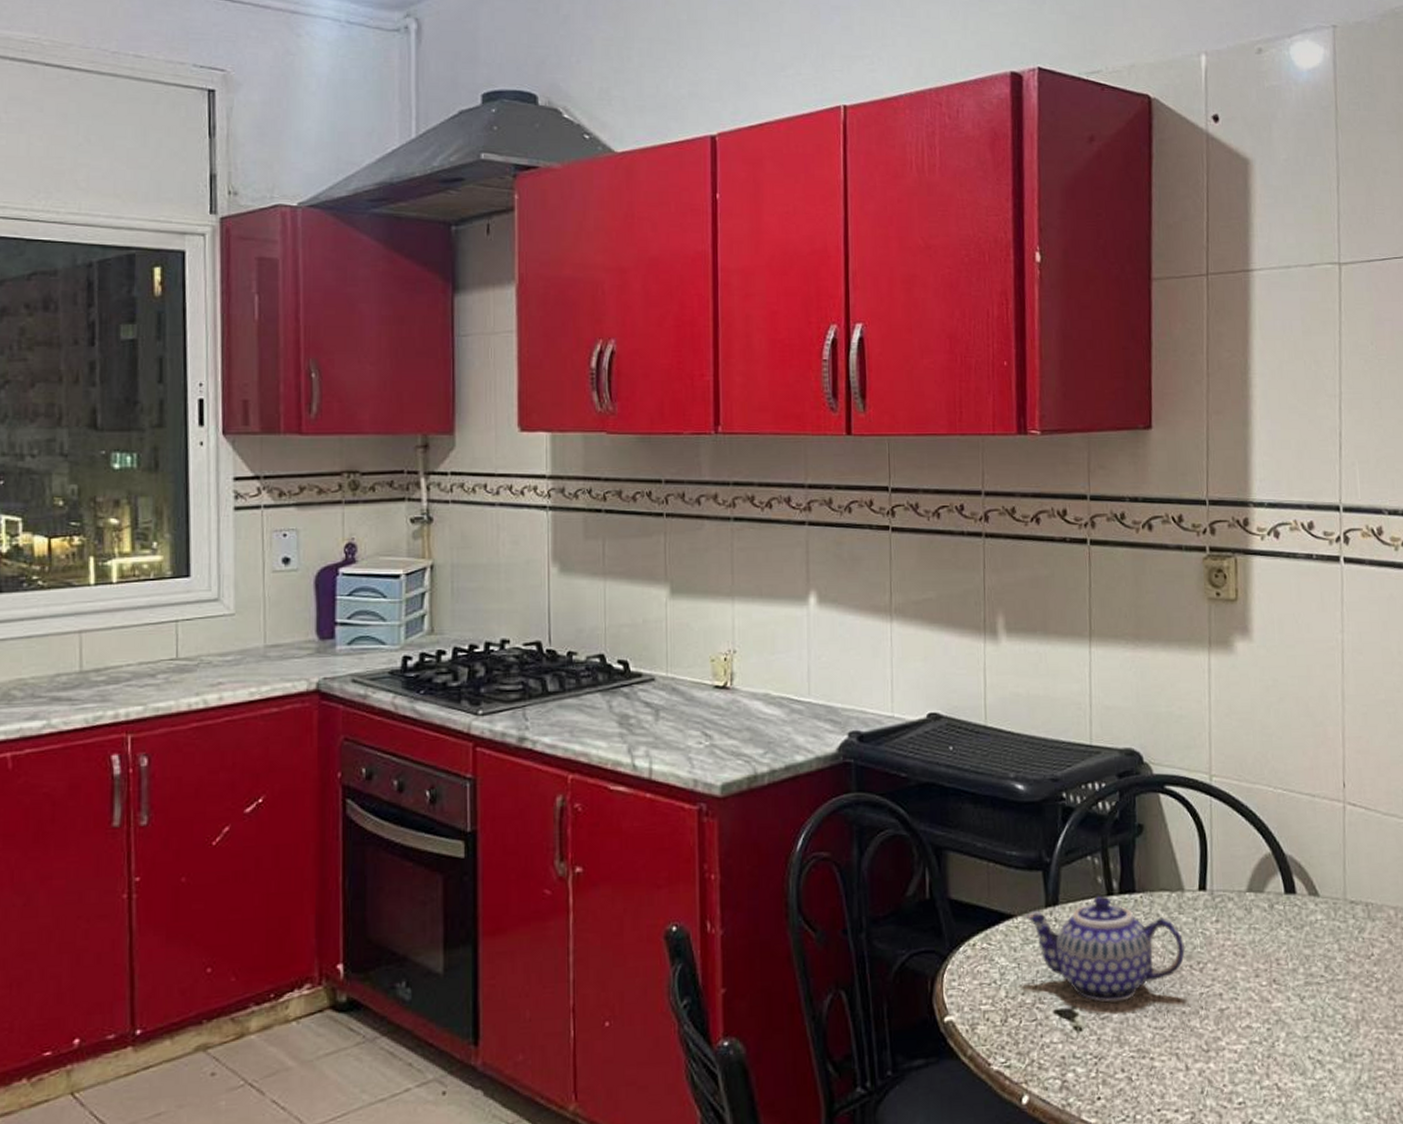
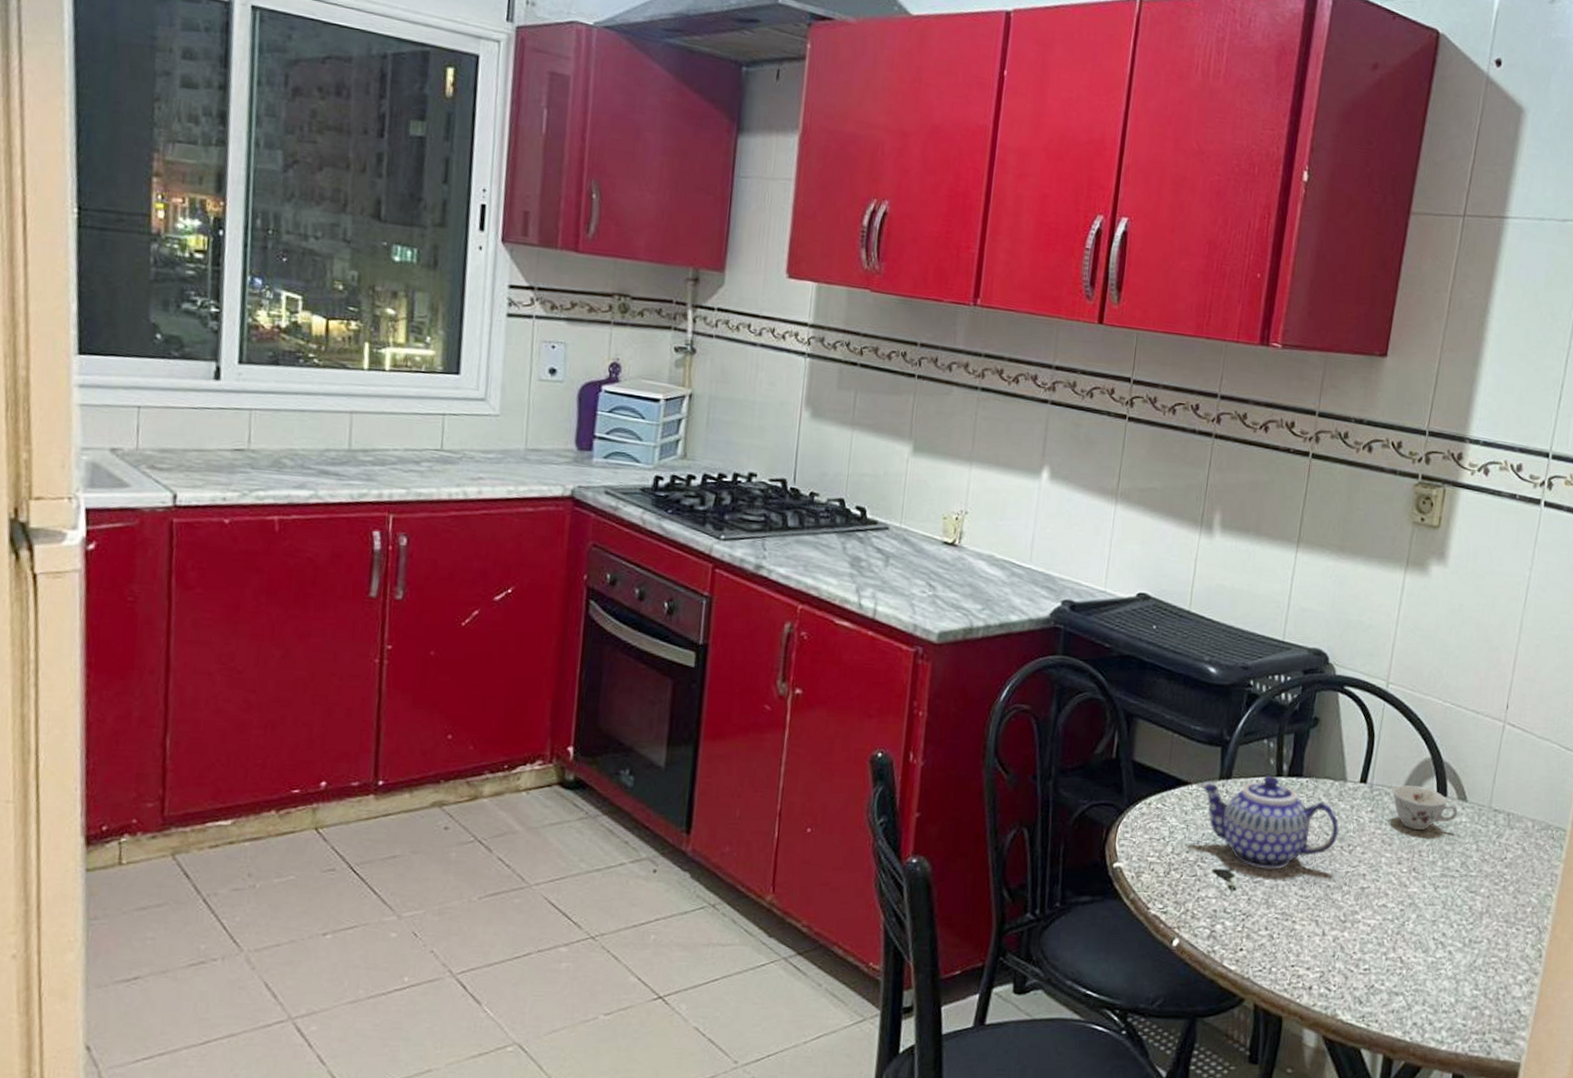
teacup: none [1235,886,1312,936] -> present [1392,785,1459,830]

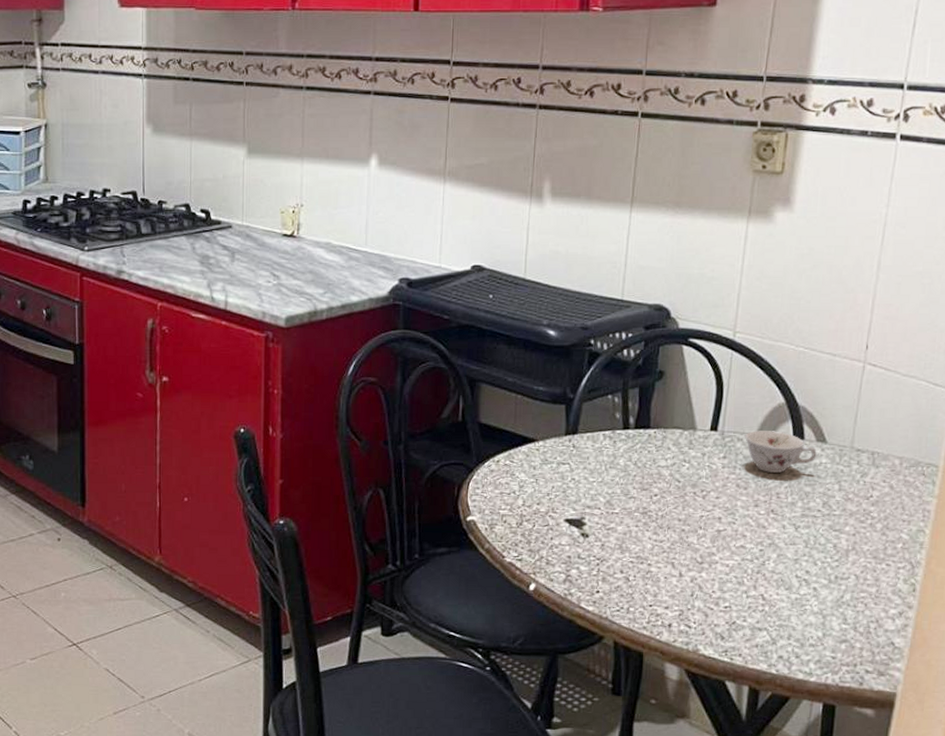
teapot: present [1198,776,1339,870] -> none [545,429,691,517]

